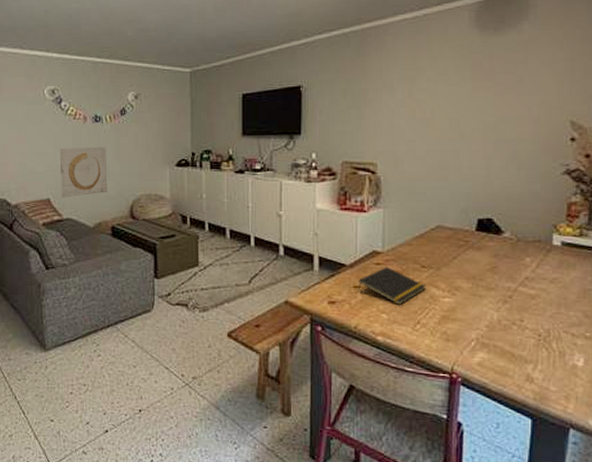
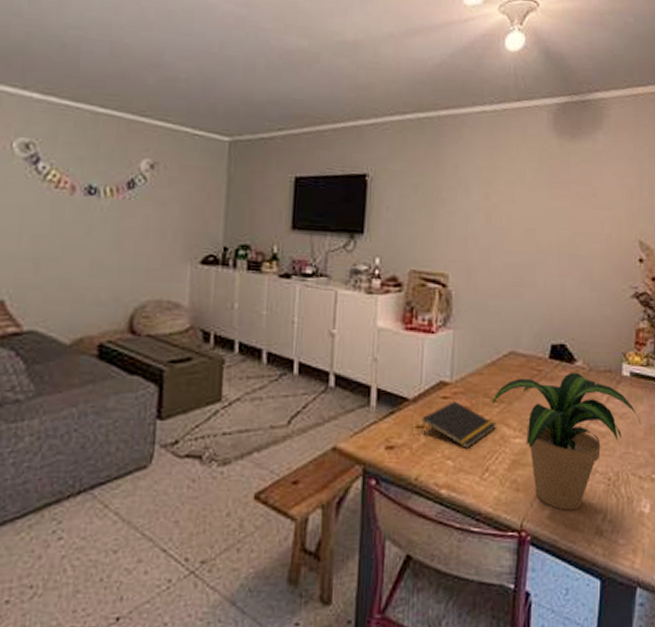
wall art: present [58,146,108,198] -> none [23,227,101,301]
potted plant: none [421,242,574,360] -> present [492,372,642,511]

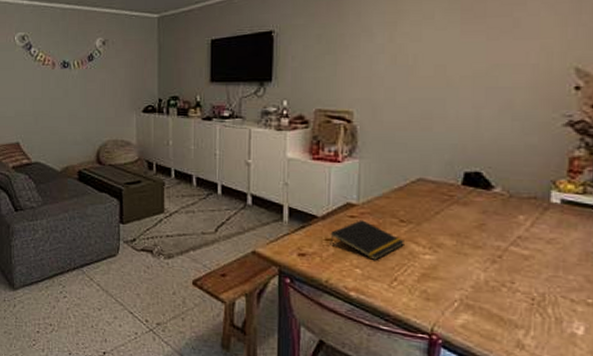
potted plant: present [492,372,642,511] -> none [400,198,575,323]

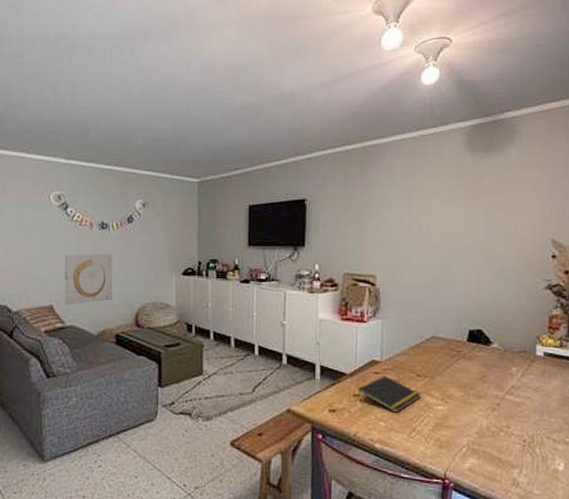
wall art: none [28,92,75,142] -> present [63,253,113,305]

